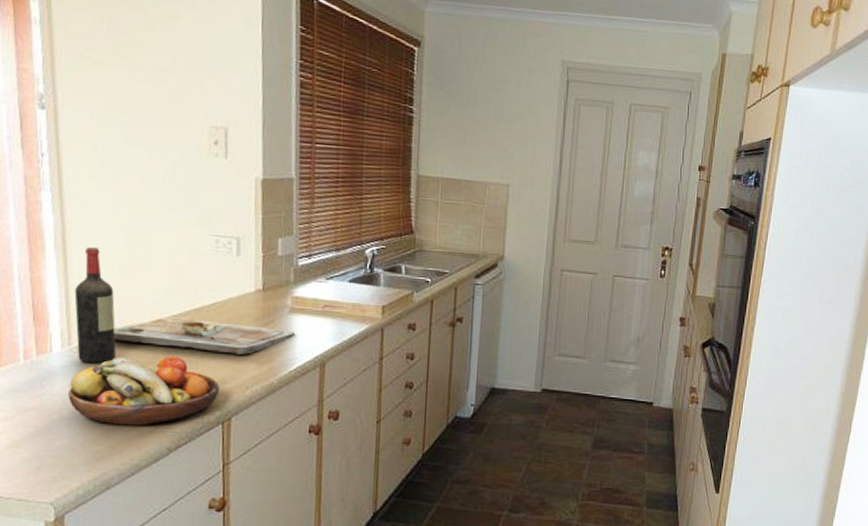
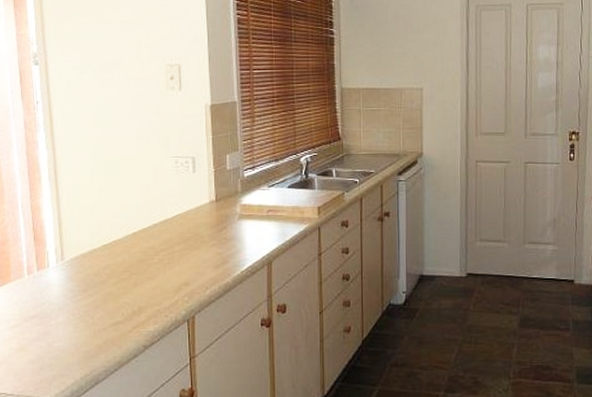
fruit bowl: present [68,356,220,426] -> none [63,264,185,327]
wine bottle: present [74,247,116,364] -> none [65,176,99,275]
cutting board: present [113,317,294,355] -> none [97,230,244,259]

